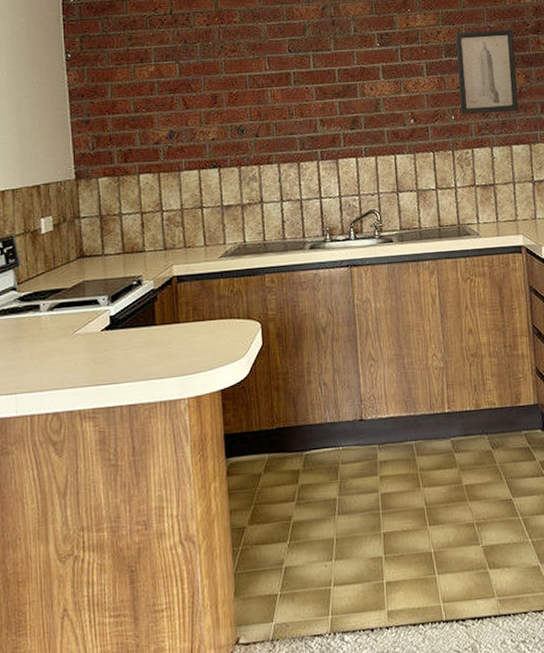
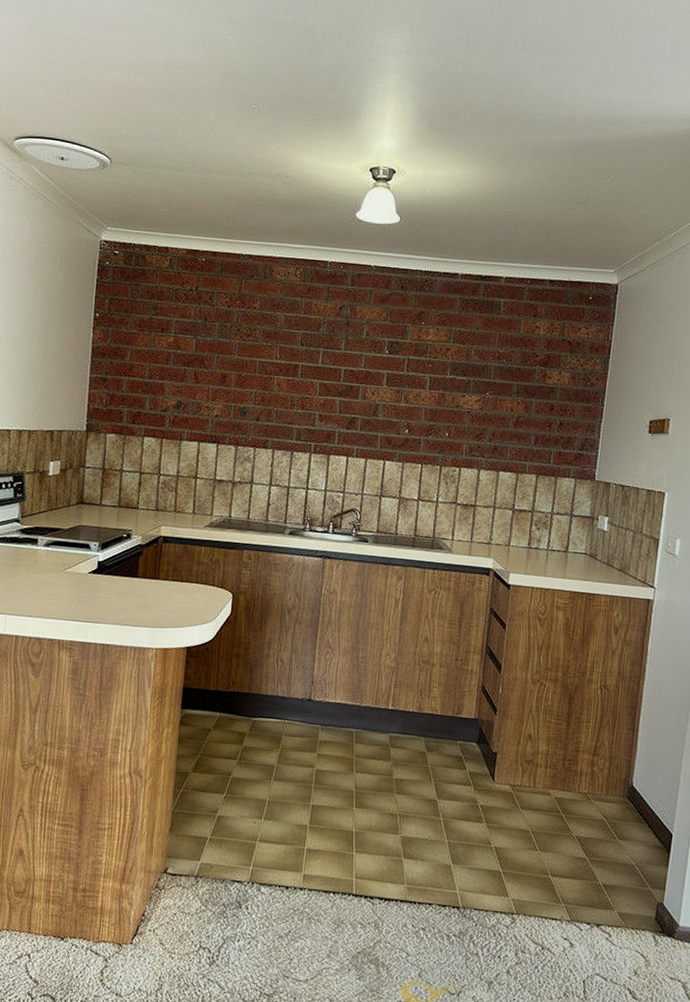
wall art: present [455,29,519,114] -> none [455,352,522,439]

